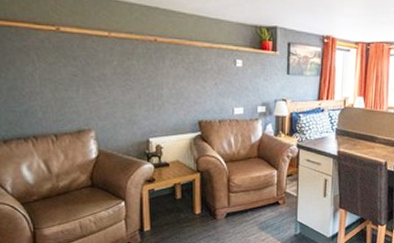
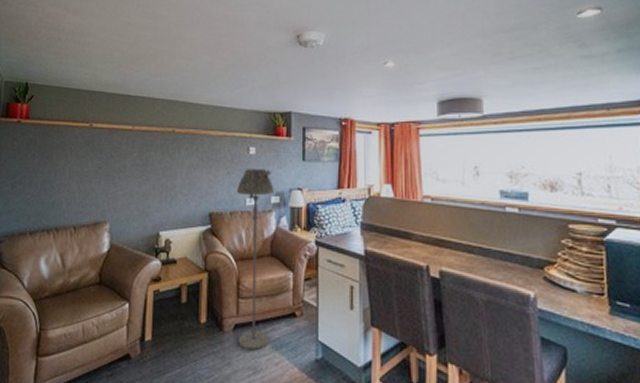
floor lamp: none [224,81,260,232] -> present [236,169,274,351]

